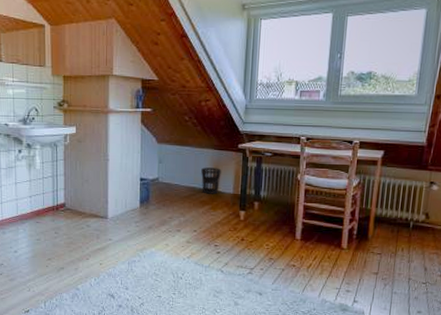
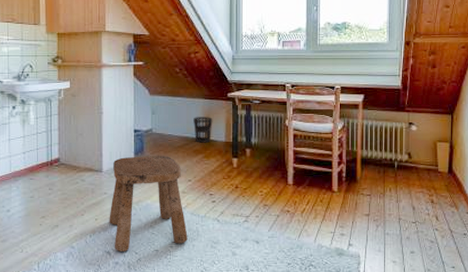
stool: none [113,204,191,296] -> present [109,155,188,251]

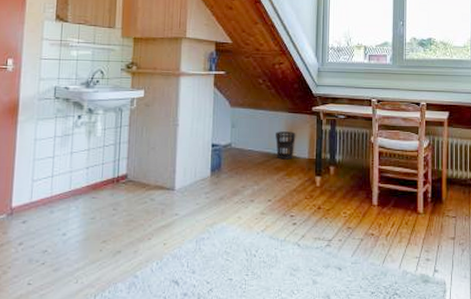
stool: present [109,155,188,251] -> none [179,172,266,281]

